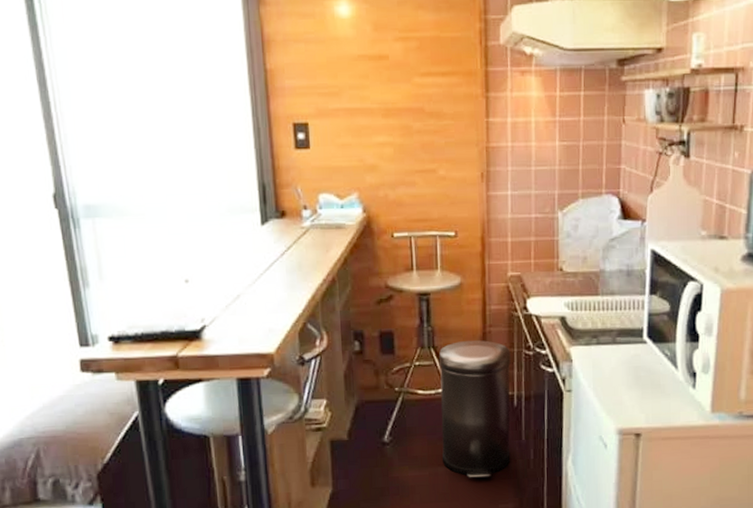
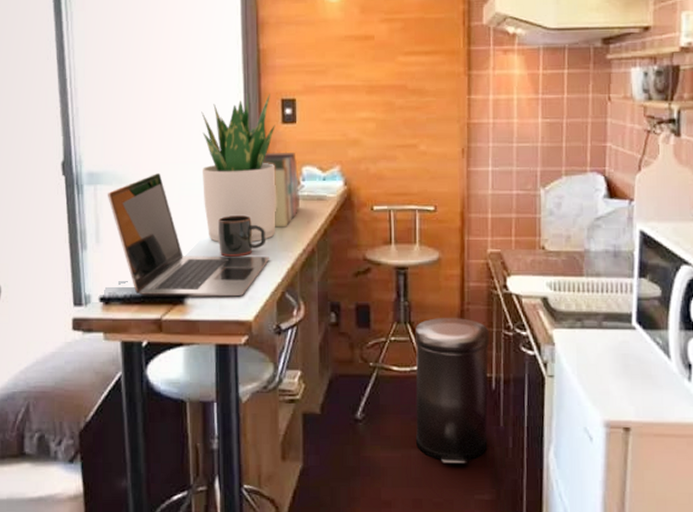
laptop: none [107,203,290,334] -> present [107,172,270,297]
planter: none [206,117,294,275] -> present [201,93,276,242]
mug: none [231,246,285,289] -> present [217,215,266,257]
books: none [276,179,318,258] -> present [262,151,300,228]

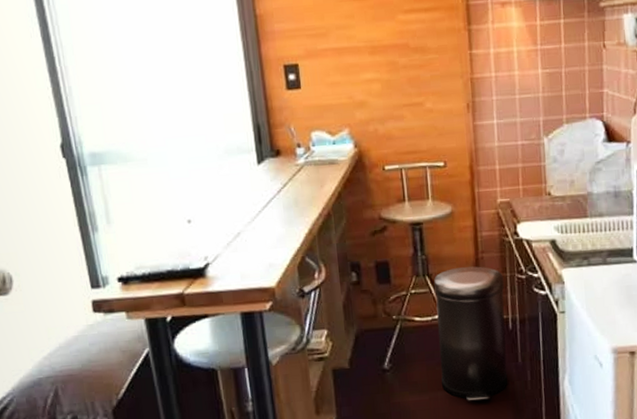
laptop: present [107,172,270,297] -> none [112,148,287,273]
planter: present [201,93,276,242] -> none [202,60,290,213]
mug: present [217,215,266,257] -> none [230,184,282,227]
books: present [262,151,300,228] -> none [270,118,312,195]

